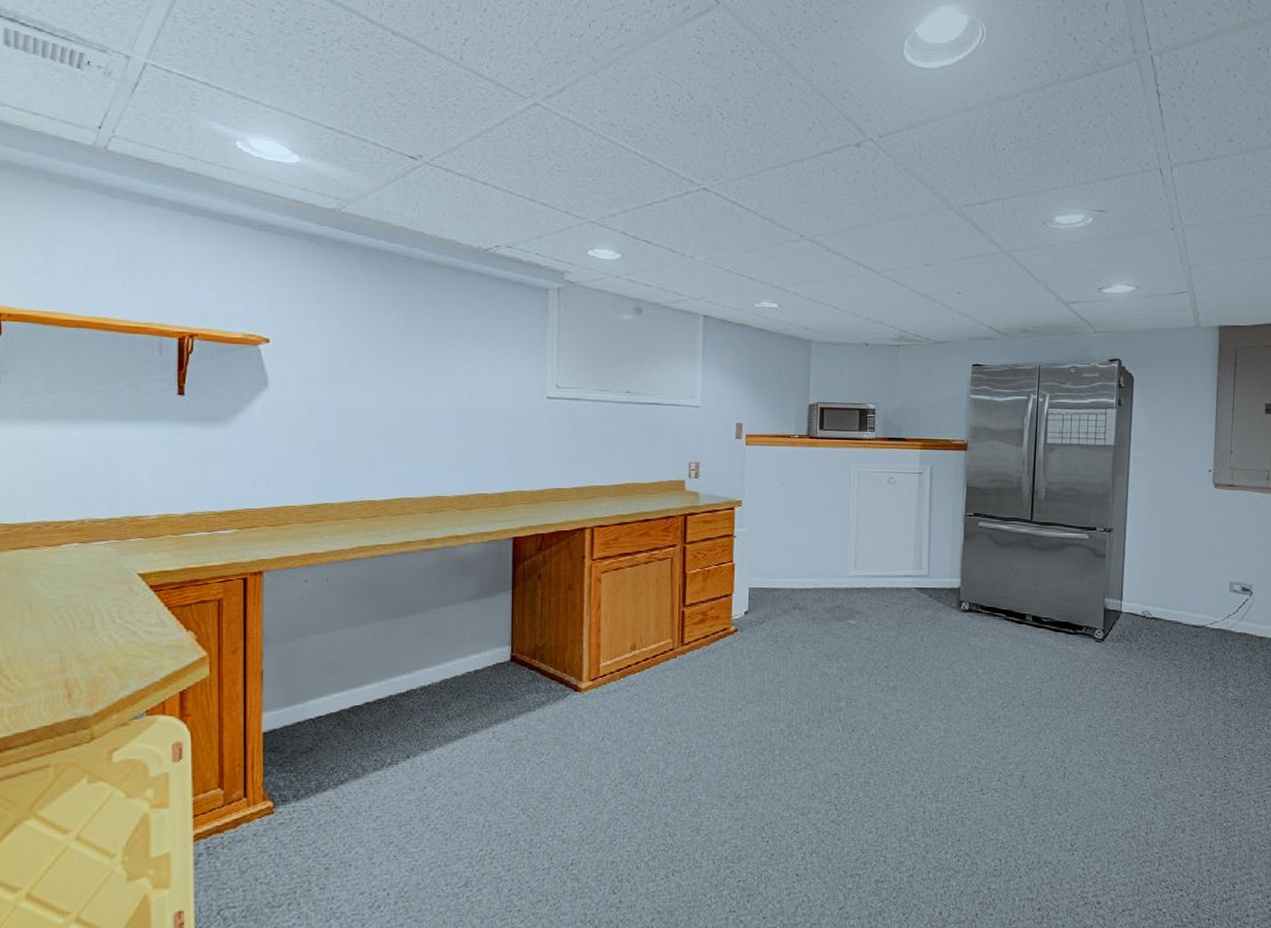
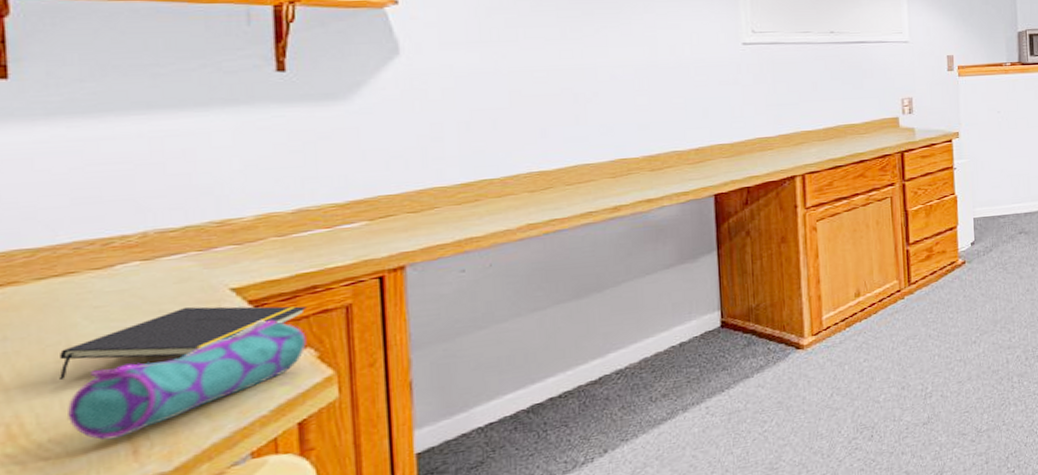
notepad: none [22,584,190,632] -> present [58,306,306,381]
pencil case: none [28,603,189,684] -> present [68,320,307,441]

